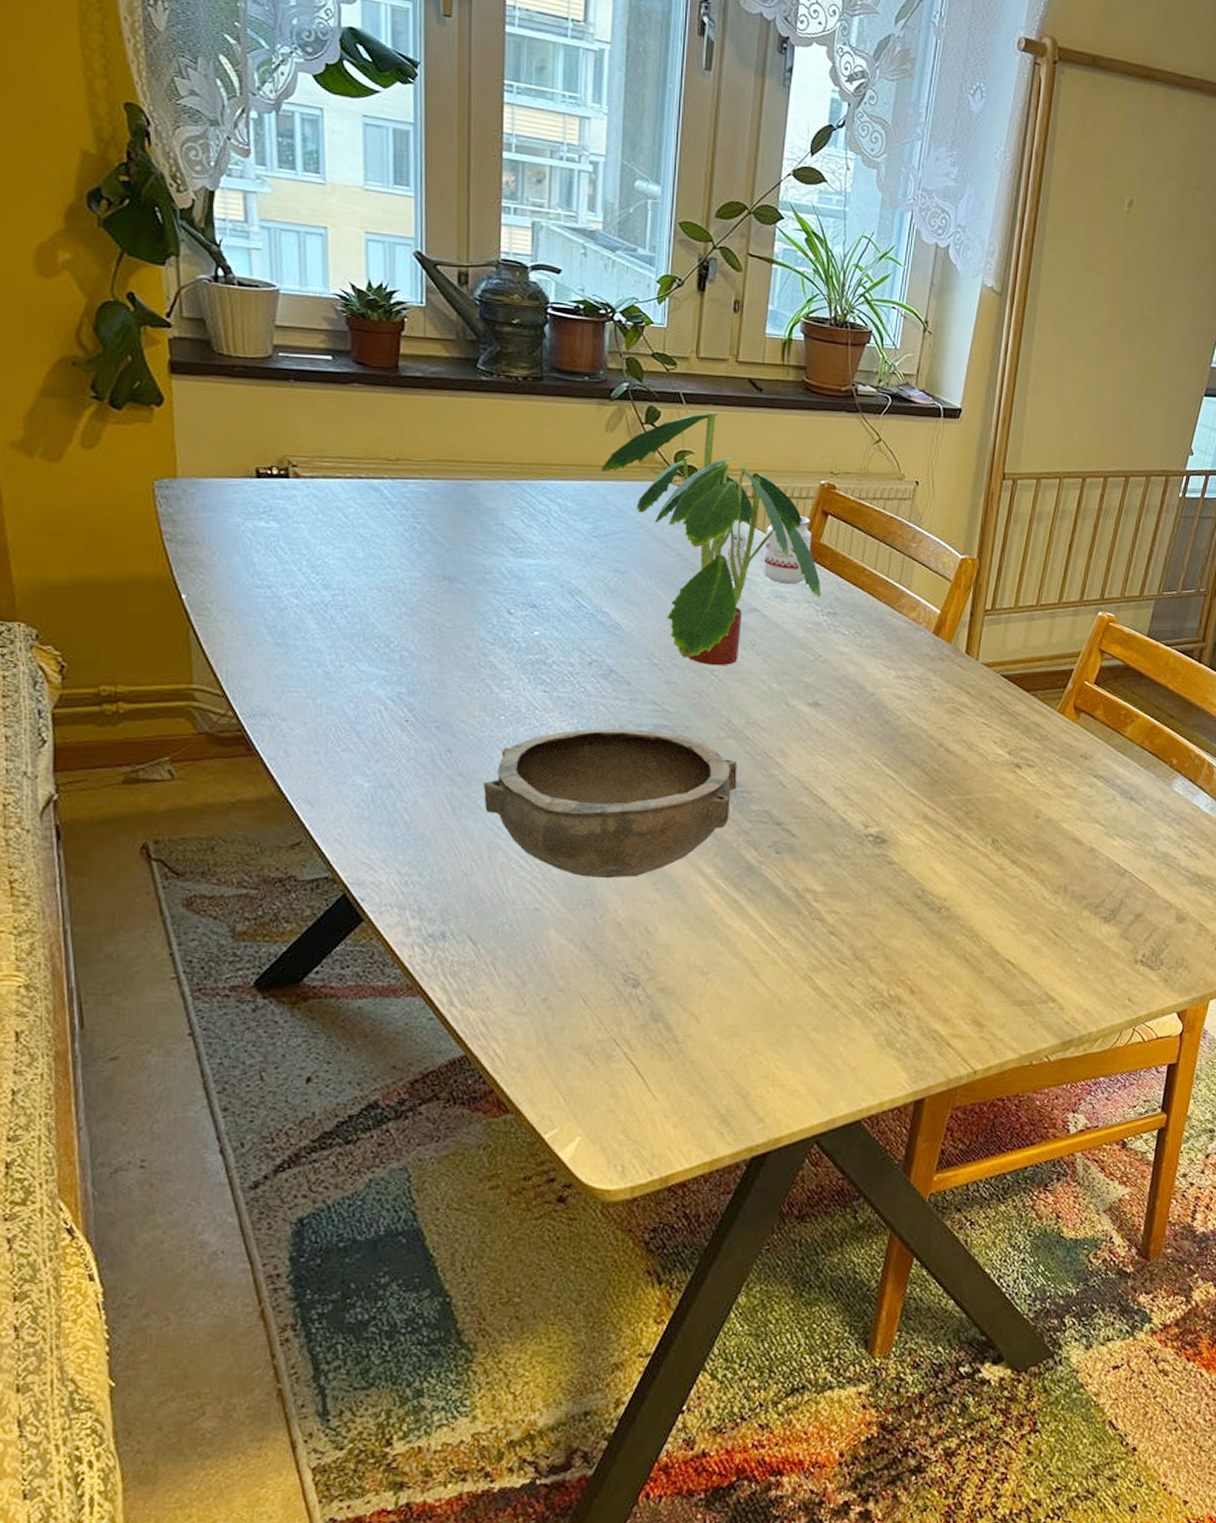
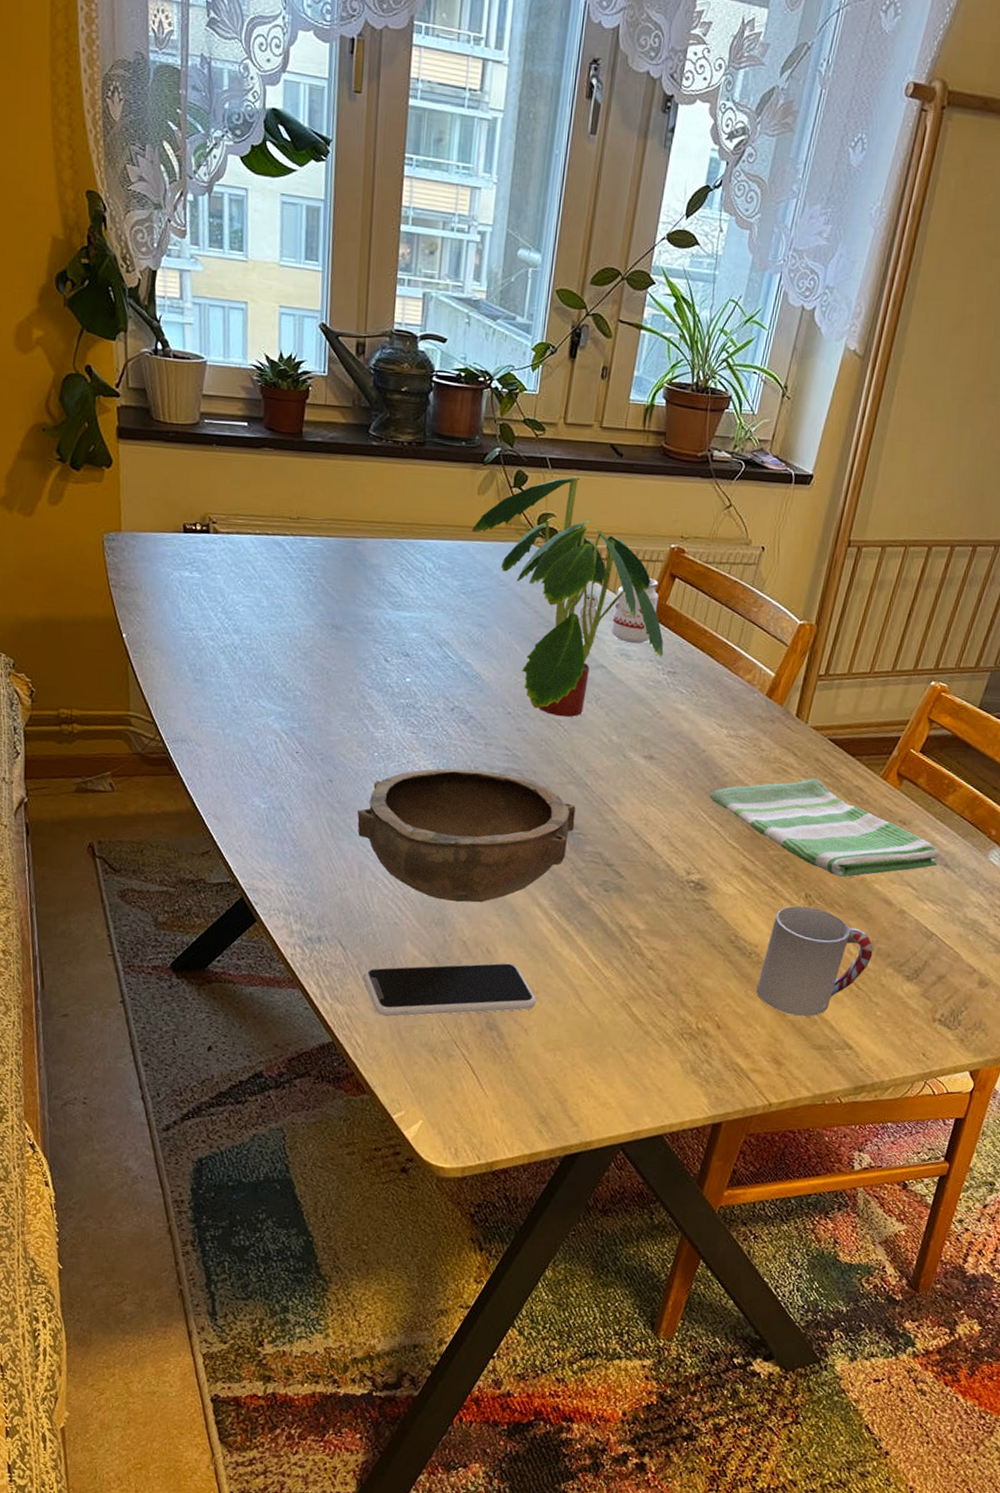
smartphone: none [499,943,707,1018] -> present [362,963,537,1017]
dish towel: none [882,717,1123,819] -> present [709,778,939,878]
cup: none [950,852,1067,972] -> present [756,905,874,1017]

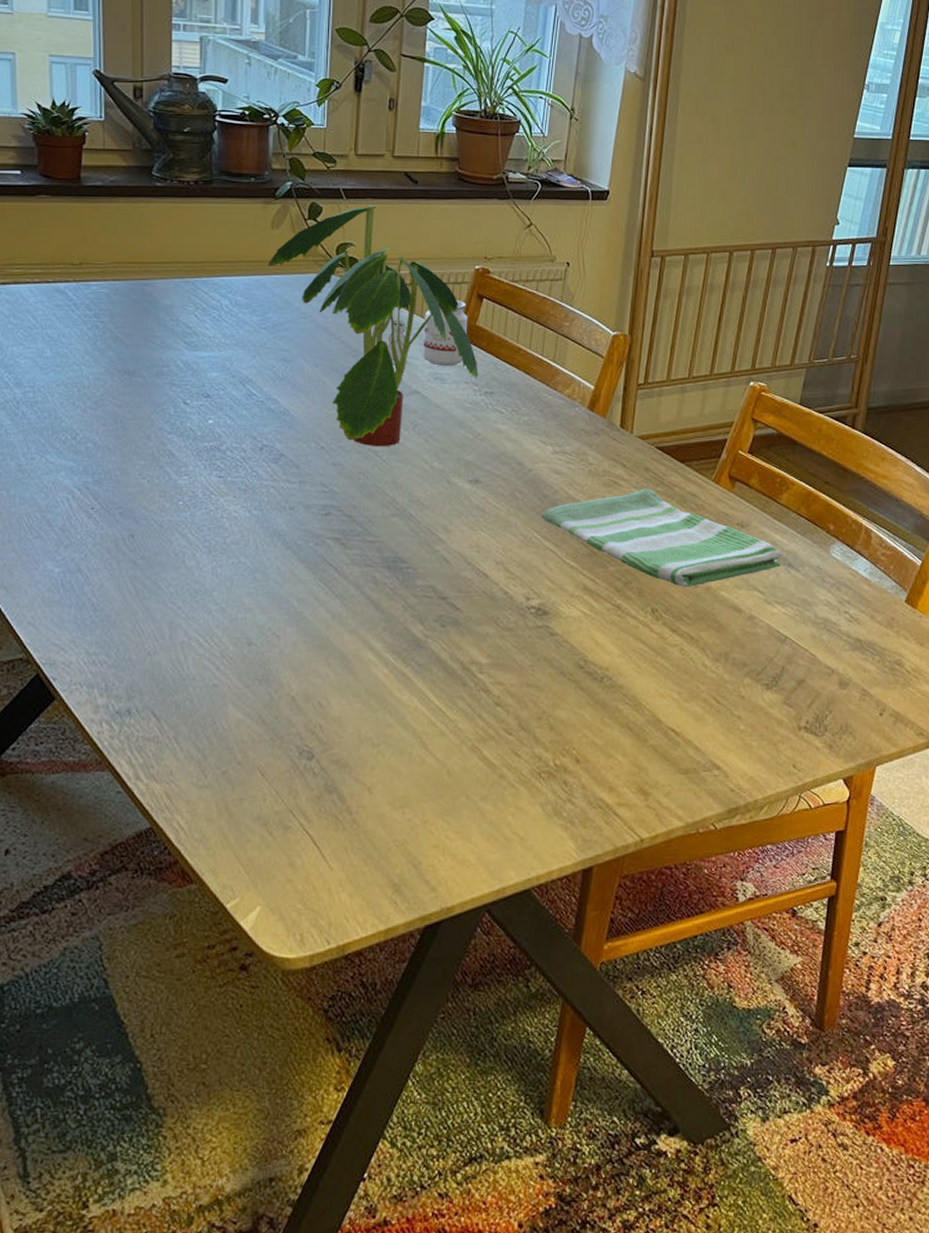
bowl: present [357,768,576,903] -> none [163,510,402,655]
smartphone: present [362,963,537,1017] -> none [181,716,378,791]
cup: present [756,905,874,1017] -> none [613,621,728,740]

